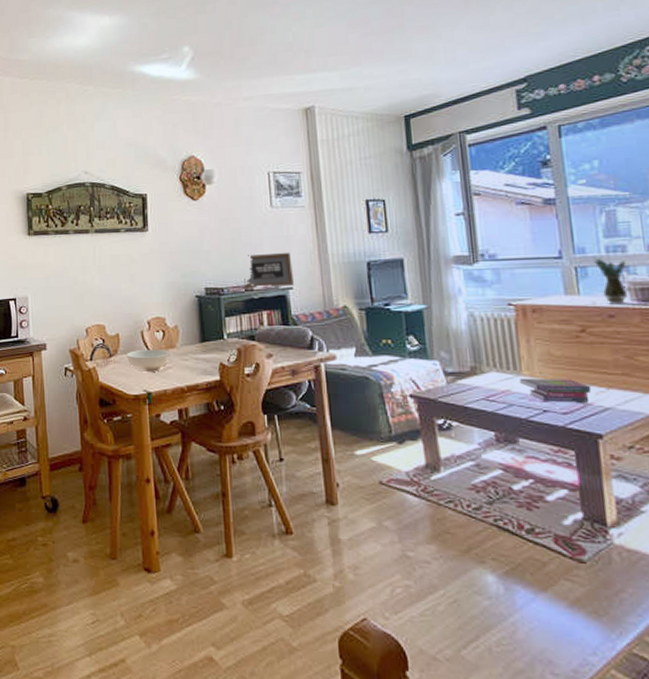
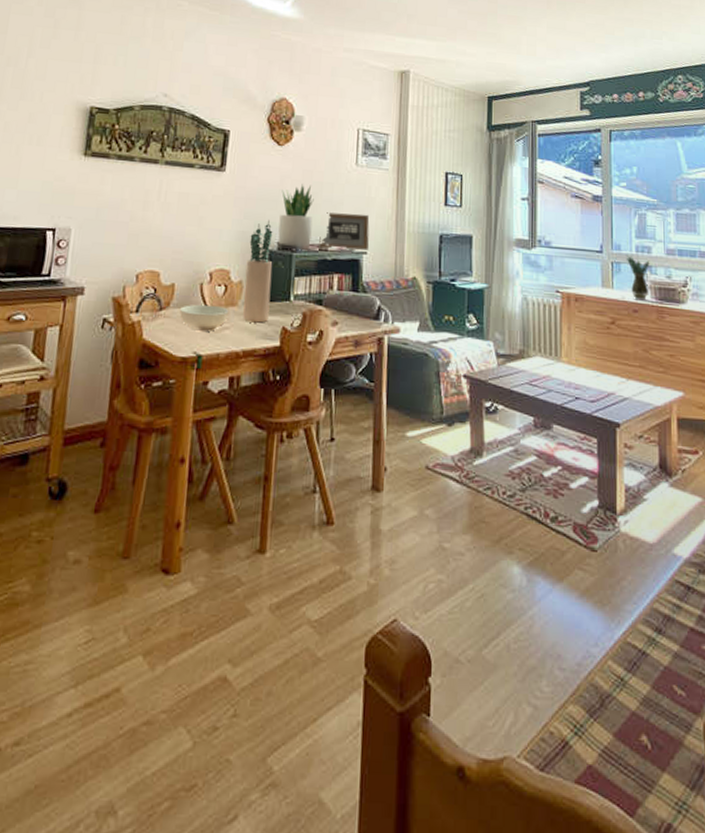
vase: none [179,269,206,361] -> present [243,220,273,323]
planter: none [202,232,236,294] -> present [278,184,314,251]
books: present [520,378,591,403] -> none [559,364,614,392]

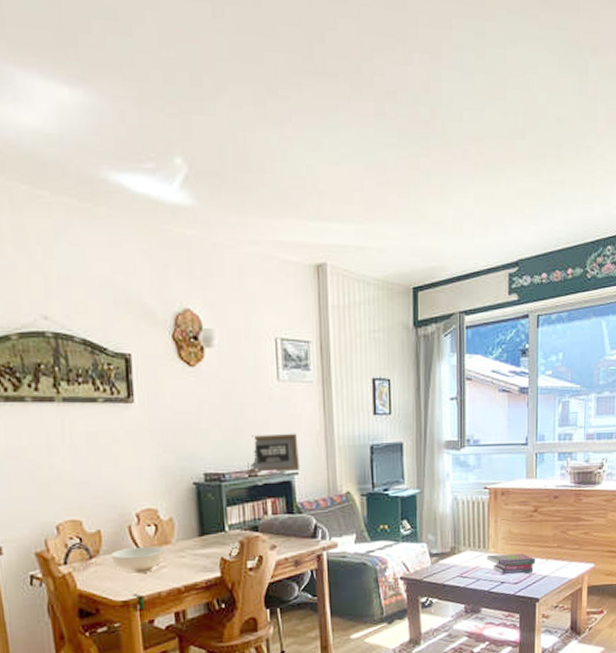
vase: present [243,220,273,323] -> none [173,451,206,558]
planter: present [278,184,314,251] -> none [200,407,239,480]
books: none [559,364,614,392] -> present [487,553,535,575]
vase: present [626,256,650,299] -> none [549,445,571,486]

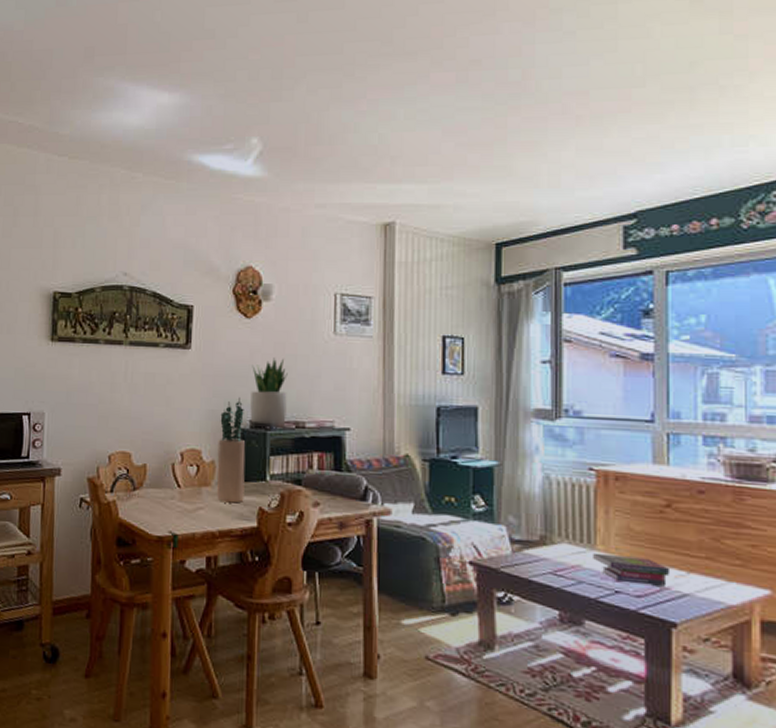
bowl: present [110,546,164,574] -> none [152,484,203,512]
vase: none [173,451,206,558] -> present [217,397,246,504]
planter: none [200,407,239,480] -> present [250,358,288,428]
picture frame: present [247,433,299,474] -> none [295,387,352,427]

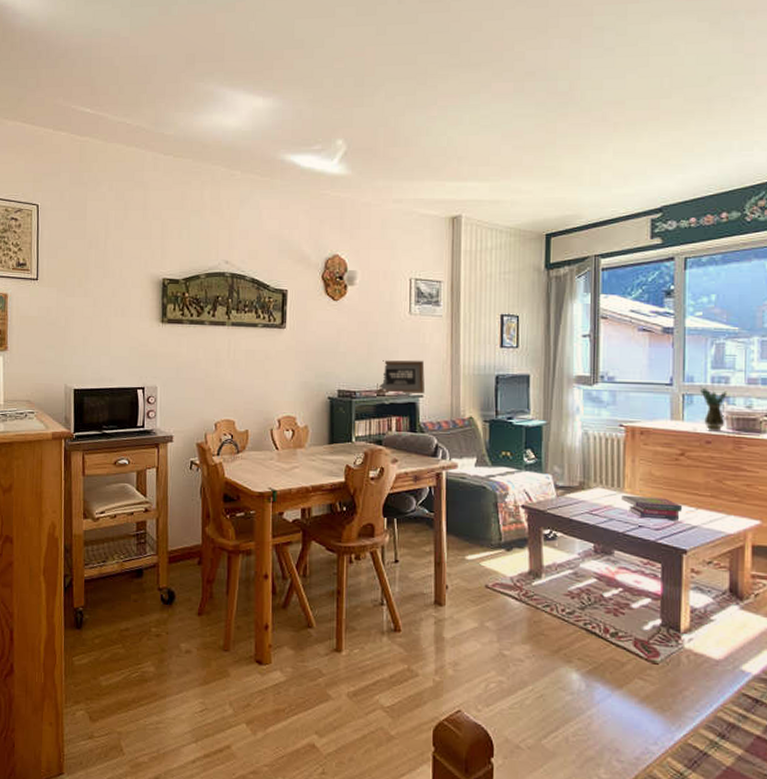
vase: present [217,397,246,504] -> none [309,370,335,462]
planter: present [250,358,288,428] -> none [338,335,370,397]
picture frame: none [295,387,352,427] -> present [377,360,425,395]
vase: none [688,425,724,478] -> present [699,387,728,430]

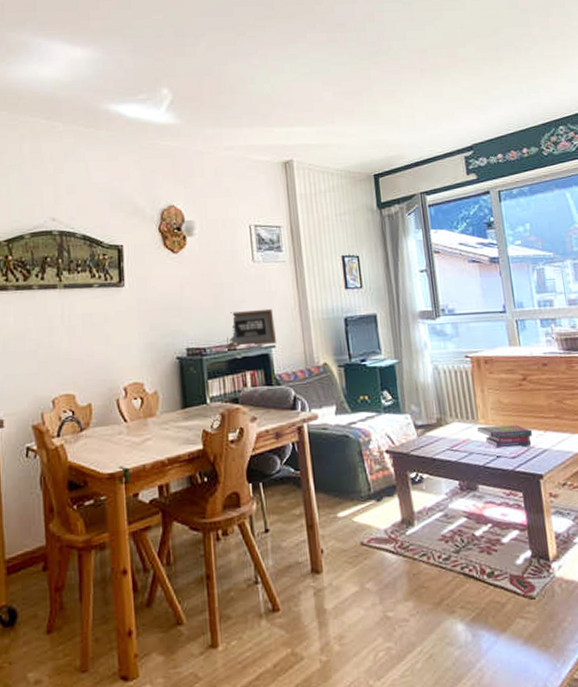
vase: present [699,387,728,430] -> none [529,312,555,353]

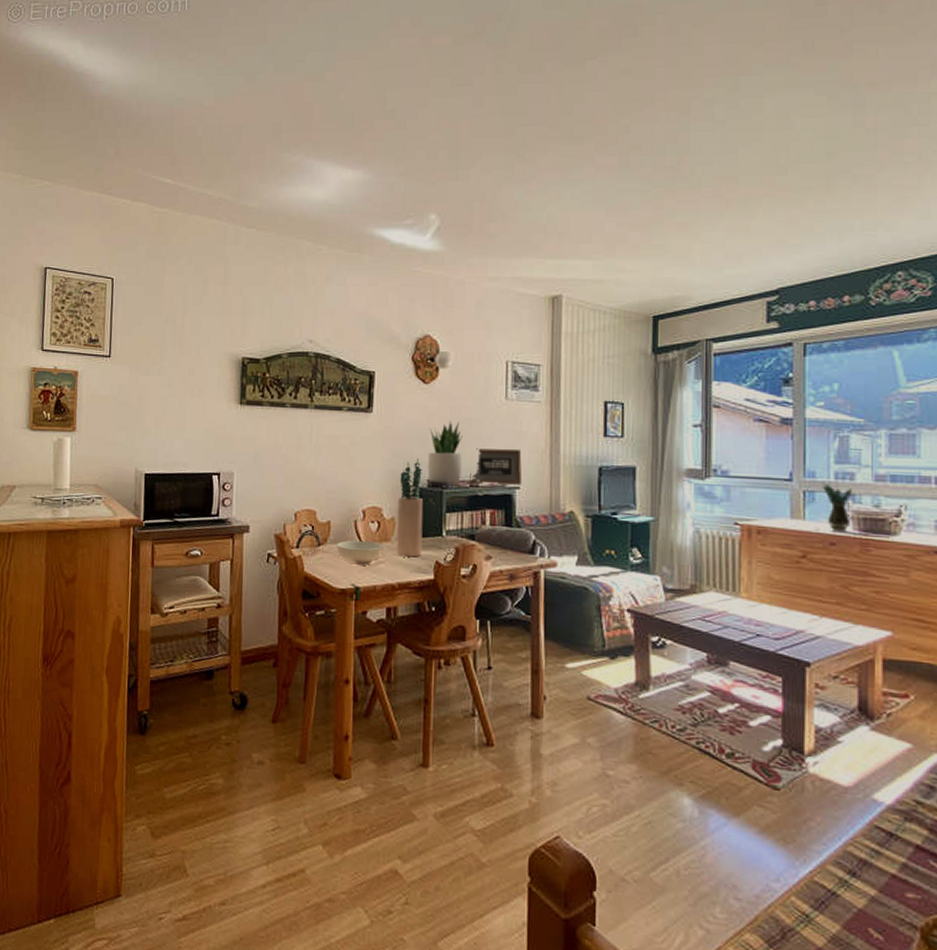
bowl: none [99,418,149,446] -> present [336,540,383,565]
vase: none [158,328,188,431] -> present [396,458,424,558]
planter: none [183,287,219,355] -> present [427,421,463,487]
books: present [477,425,532,448] -> none [737,600,804,630]
vase: none [529,312,555,353] -> present [822,483,853,531]

